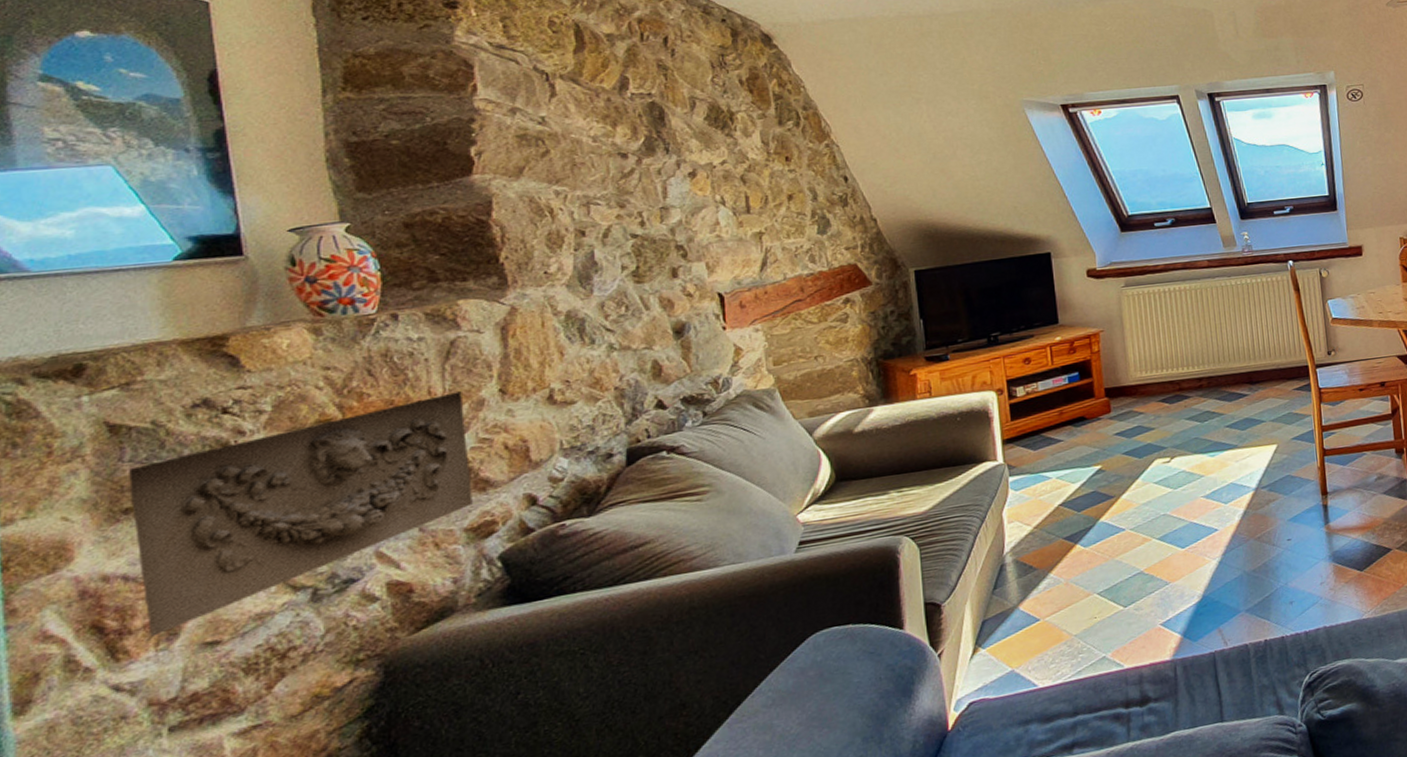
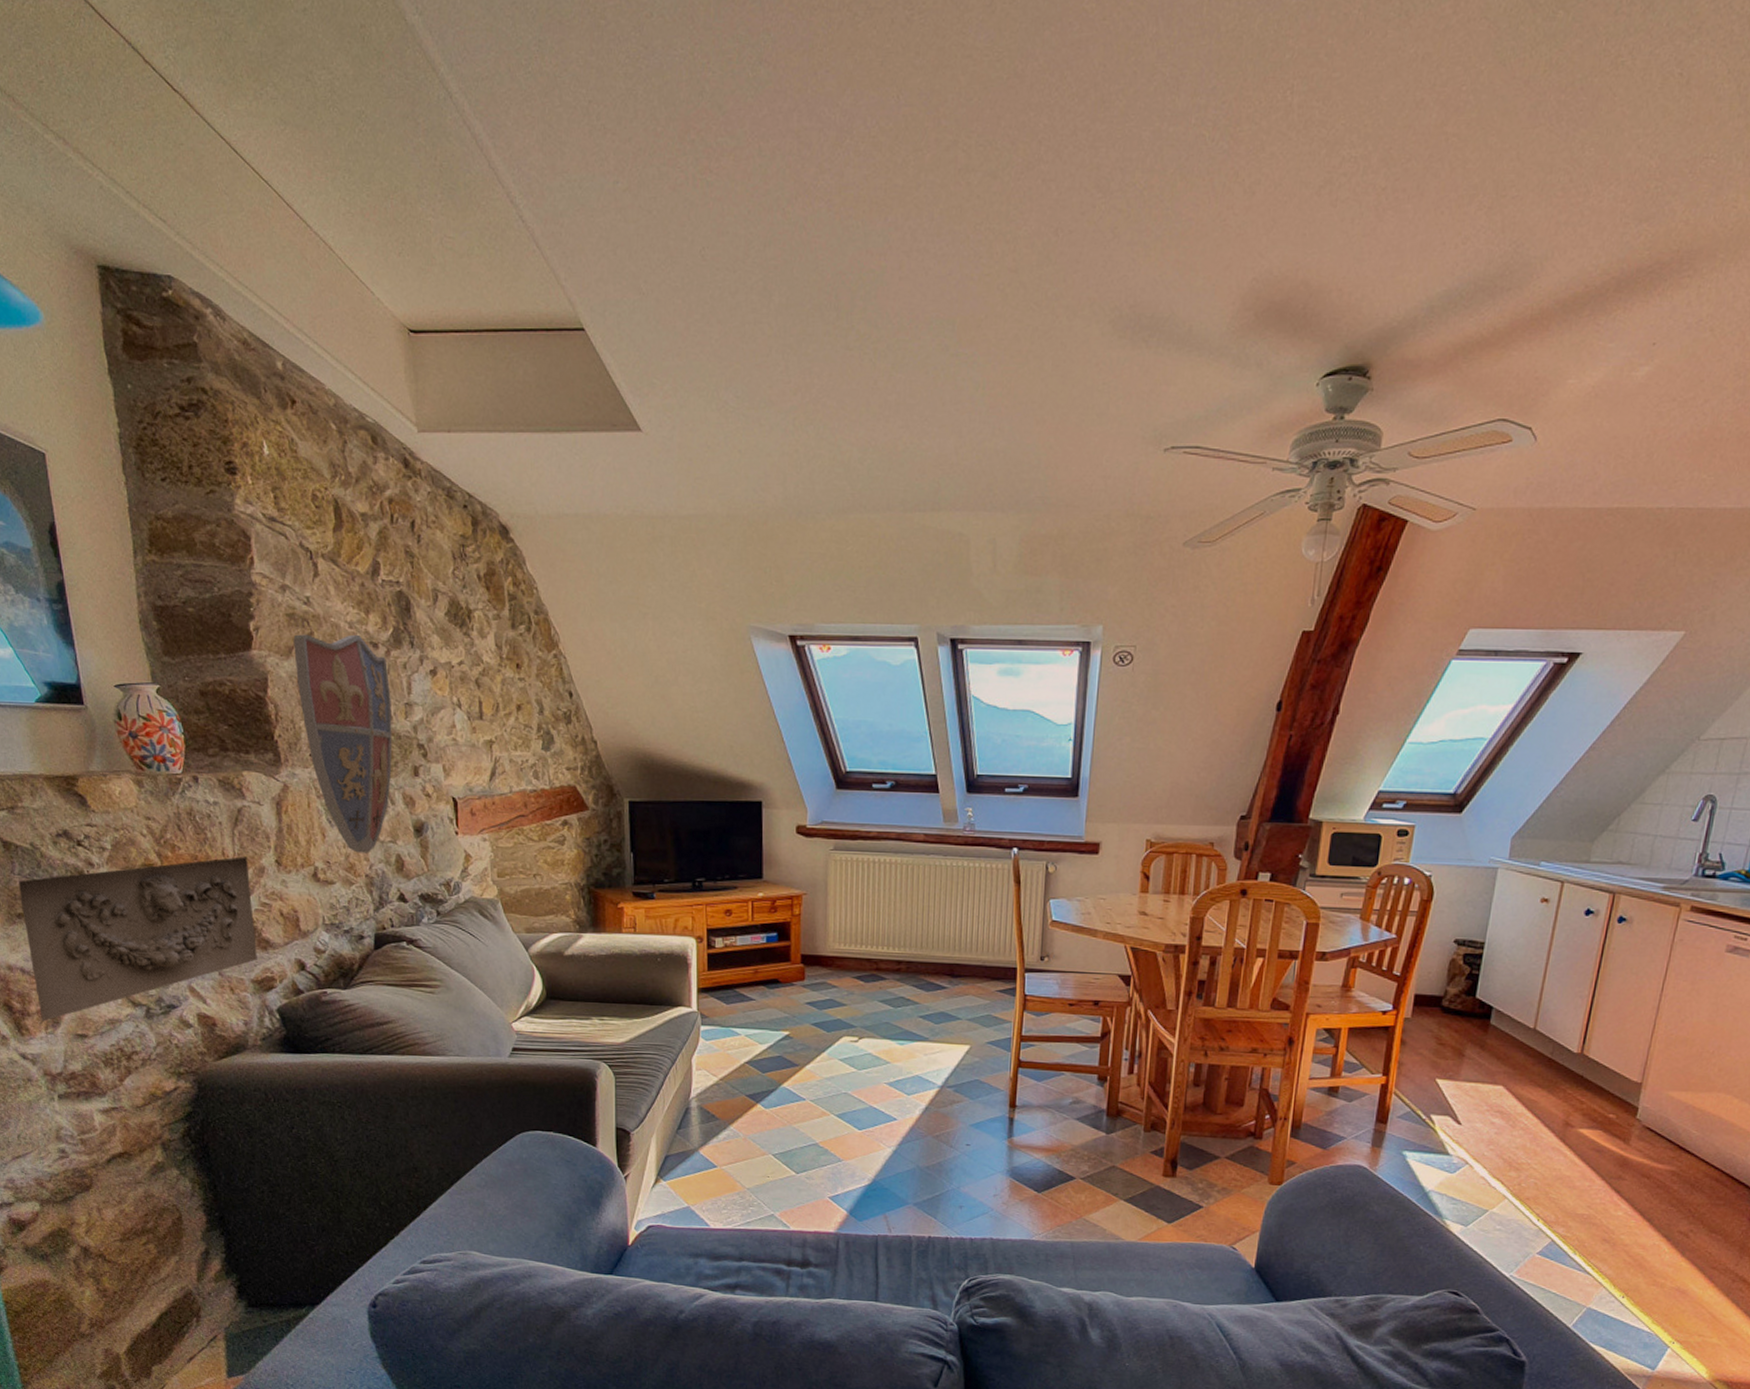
decorative shield: none [525,147,646,367] -> present [293,634,392,854]

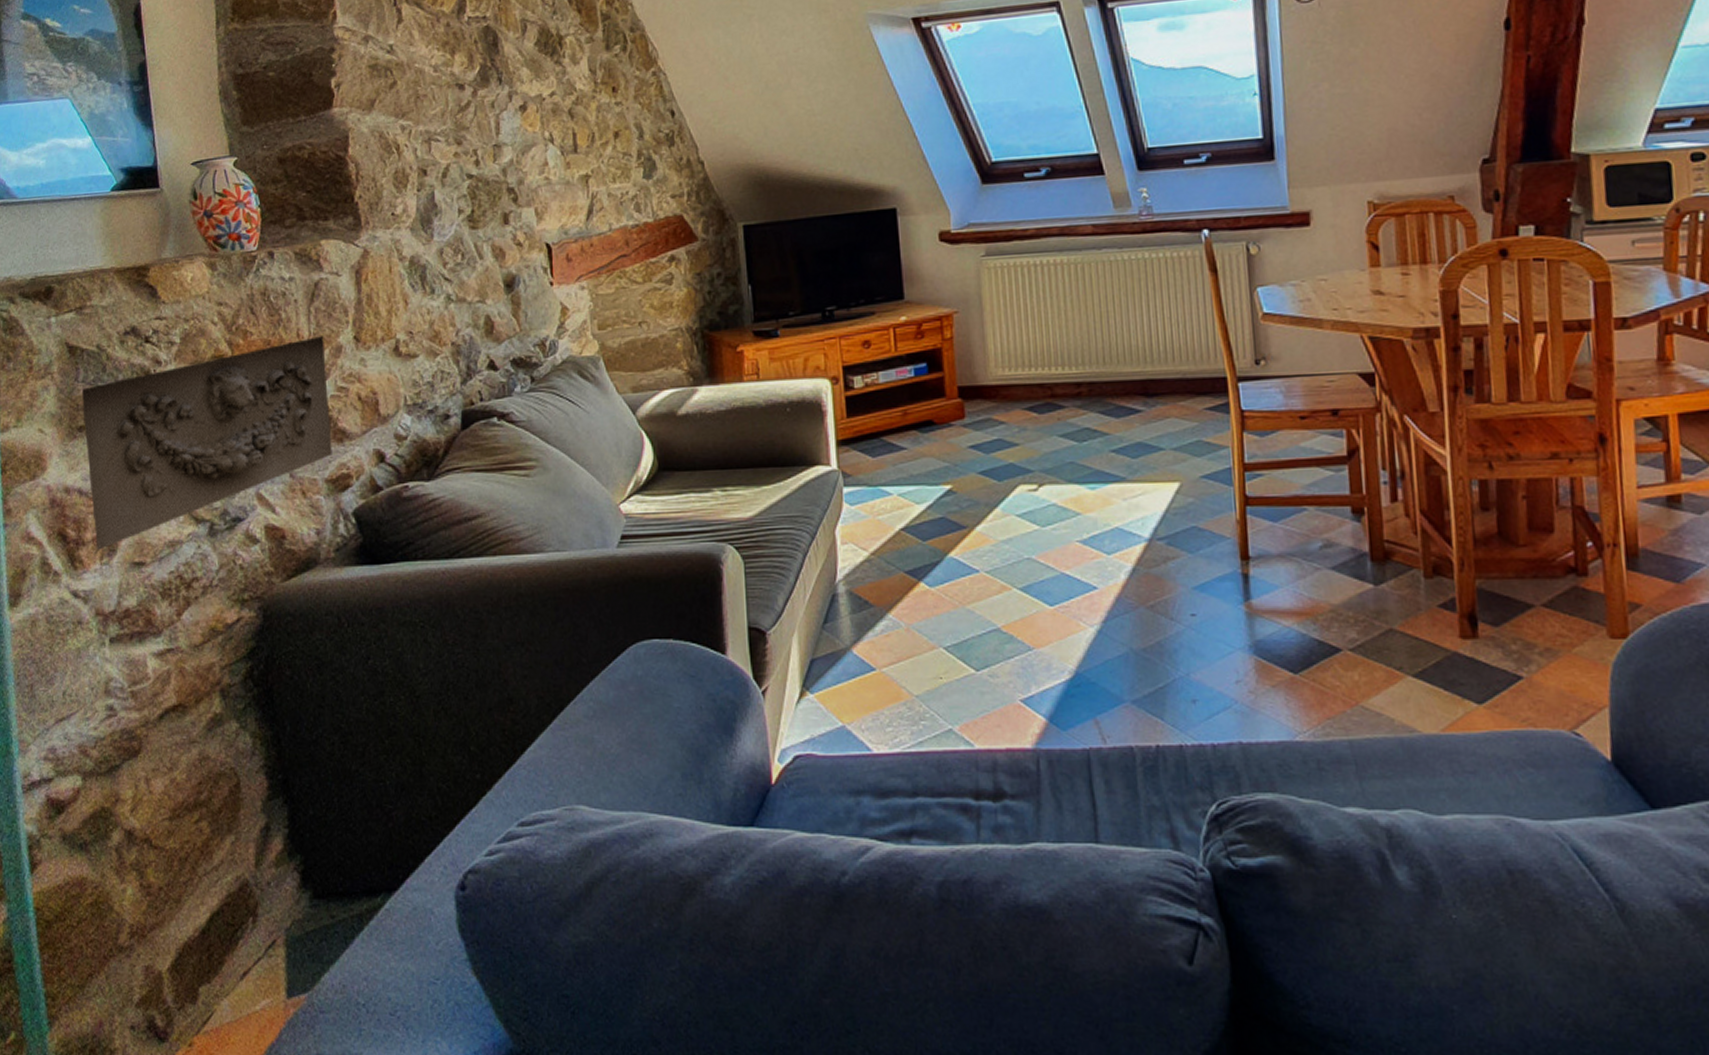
decorative shield: present [293,634,392,854] -> none [376,77,480,319]

